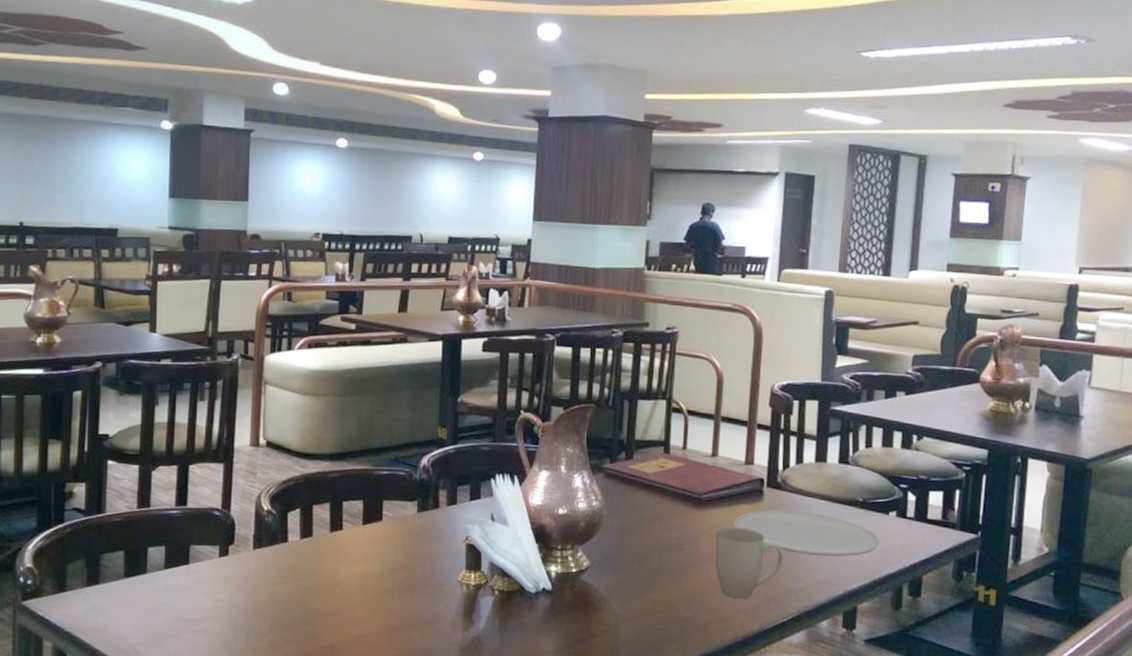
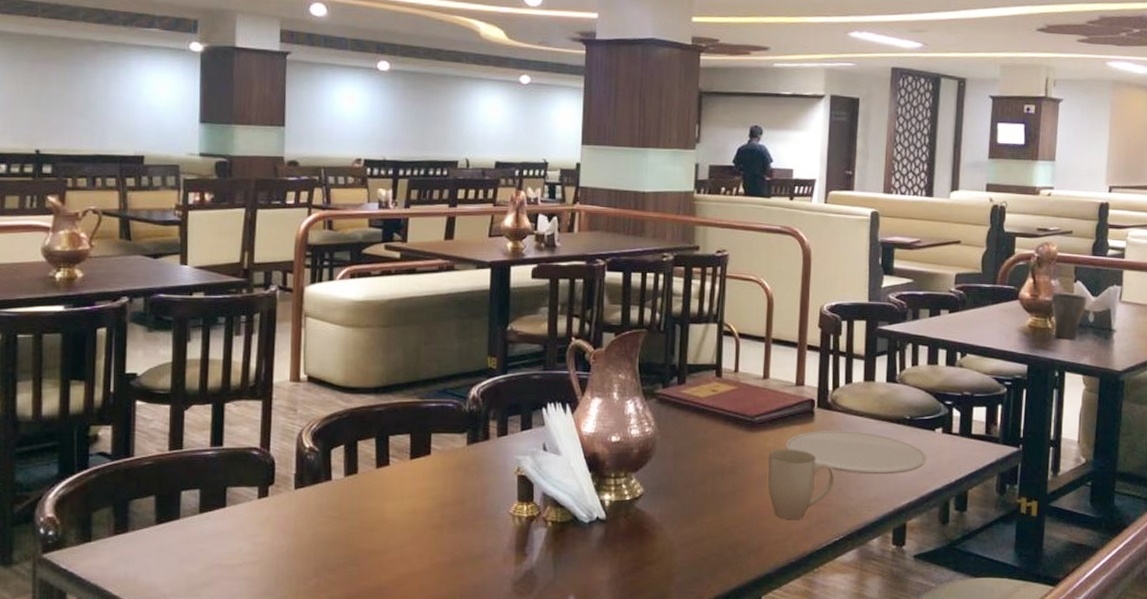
cup: none [1014,377,1053,425] -> present [1051,293,1087,340]

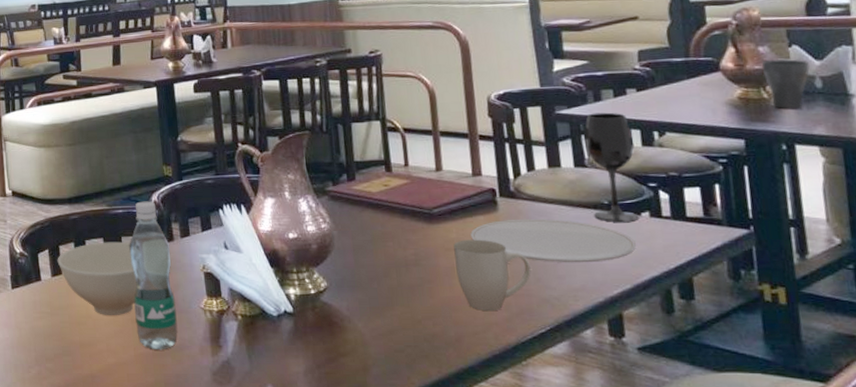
bowl: none [353,438,443,520] -> present [57,241,137,315]
bottle: none [436,395,485,559] -> present [129,201,178,350]
wine glass: none [896,331,940,438] -> present [584,112,639,223]

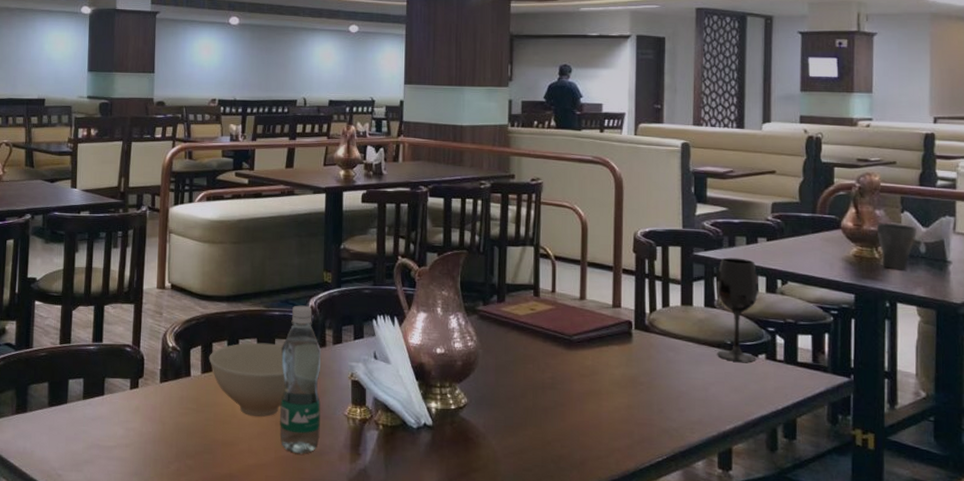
mug: present [453,239,531,312] -> none [588,367,655,438]
plate: present [470,218,636,263] -> none [605,351,750,398]

